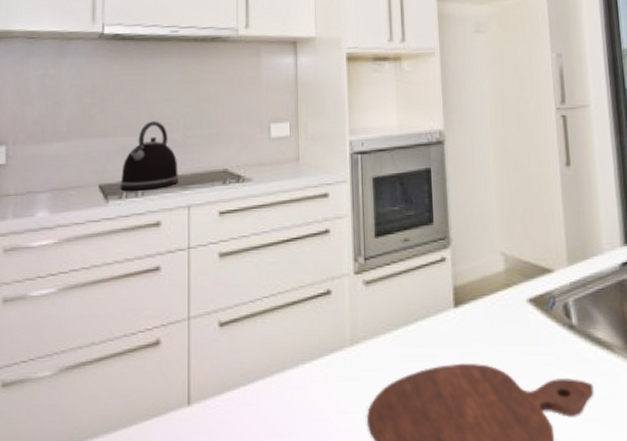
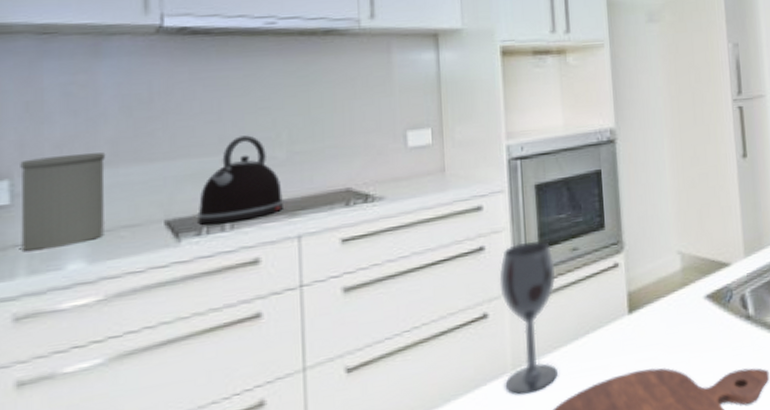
canister: none [10,129,64,201] -> present [20,152,106,252]
wine glass: none [341,229,390,369] -> present [499,240,558,395]

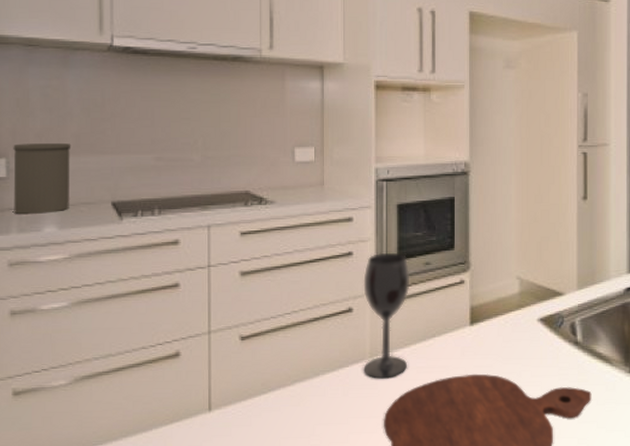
kettle: present [196,135,284,225] -> none [134,140,199,209]

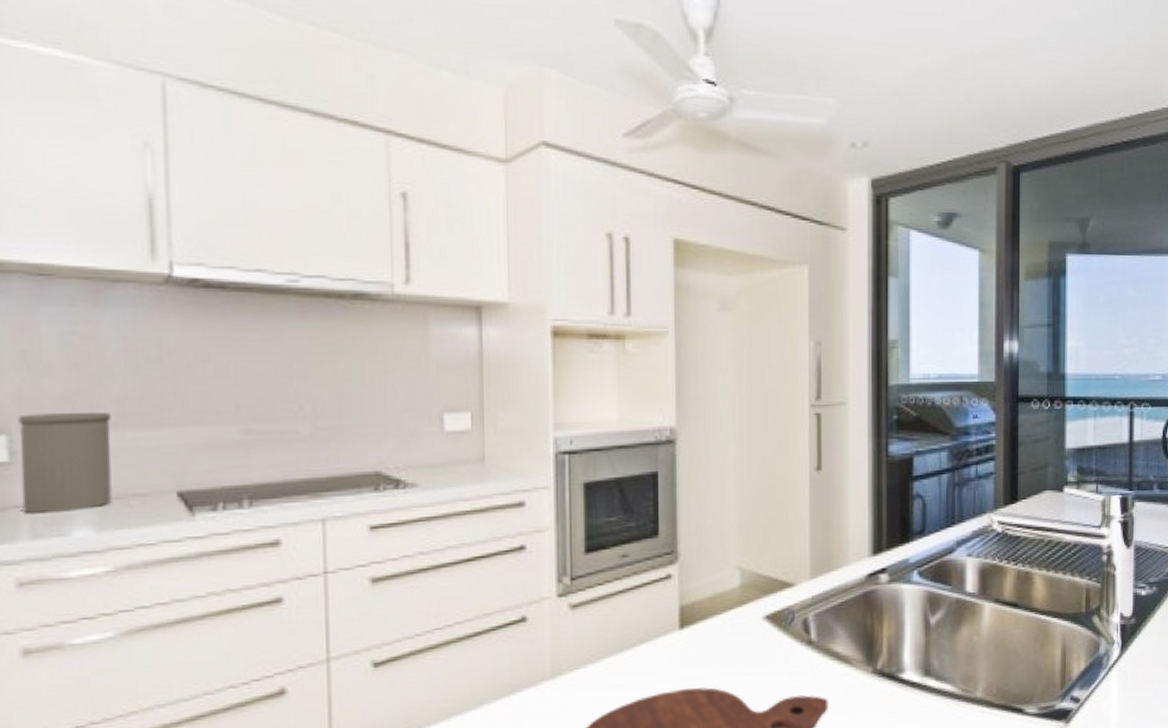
wine glass: present [363,252,410,379] -> none [540,543,603,704]

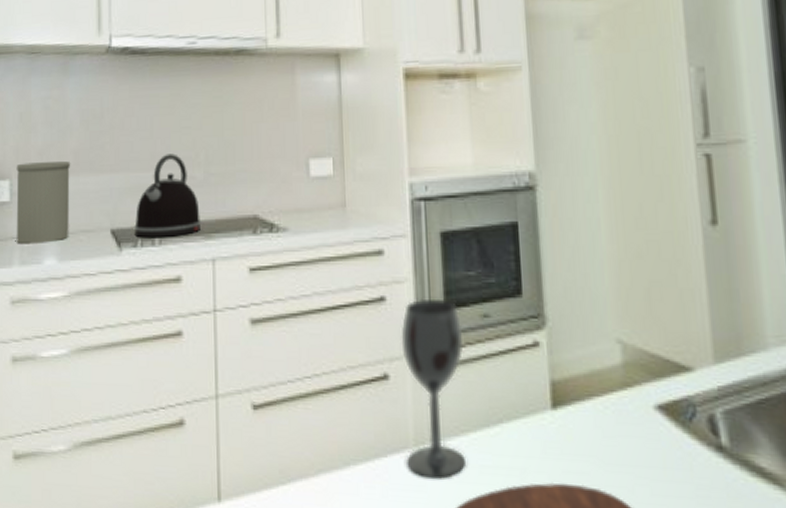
kettle: none [211,405,308,500] -> present [133,153,202,238]
wine glass: none [540,543,603,704] -> present [400,298,465,479]

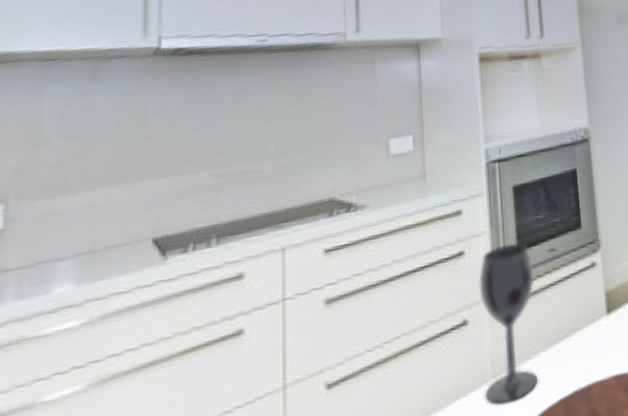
canister: present [16,161,71,245] -> none [10,173,99,277]
kettle: present [133,153,202,238] -> none [183,150,270,242]

